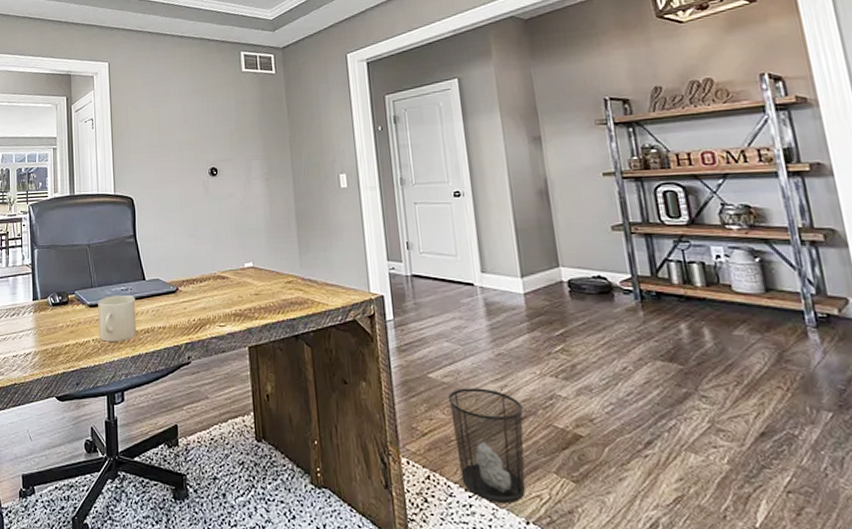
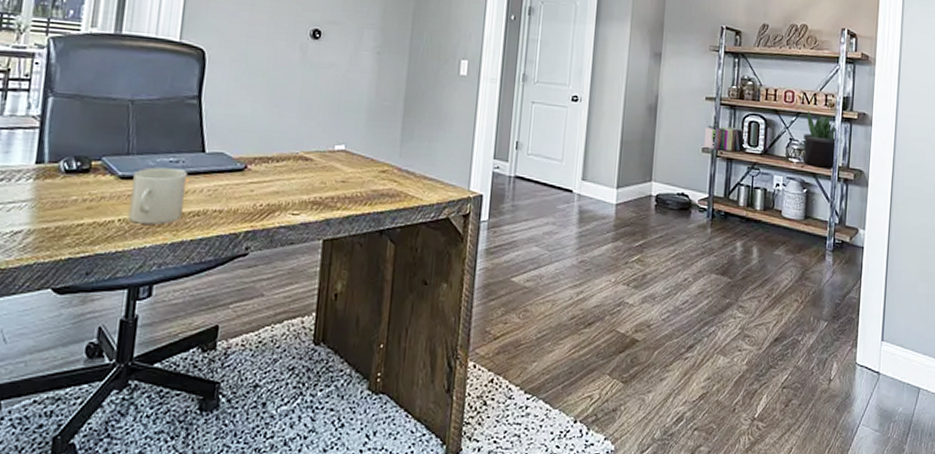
waste bin: present [447,388,526,503] -> none [523,293,593,403]
books: none [609,199,669,227] -> present [704,125,748,152]
planter: none [736,171,796,232] -> present [803,111,842,169]

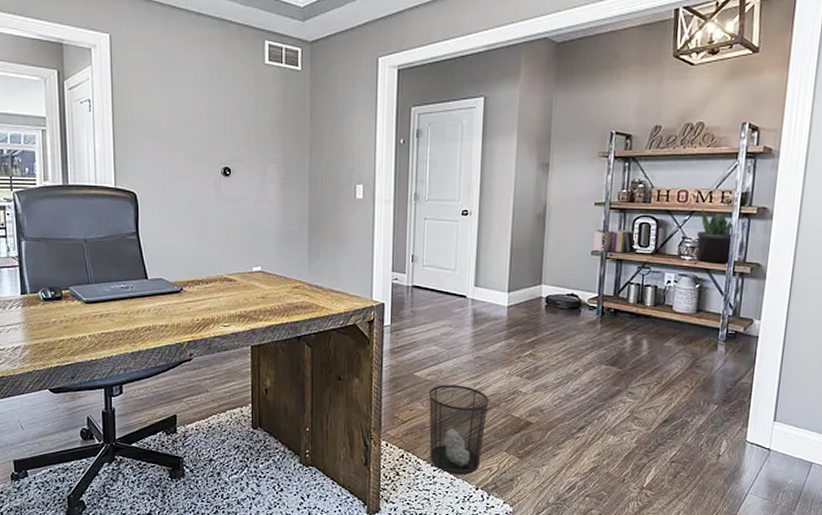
mug: present [128,167,188,225] -> none [95,293,138,338]
waste bin: none [523,293,593,403] -> present [428,385,489,474]

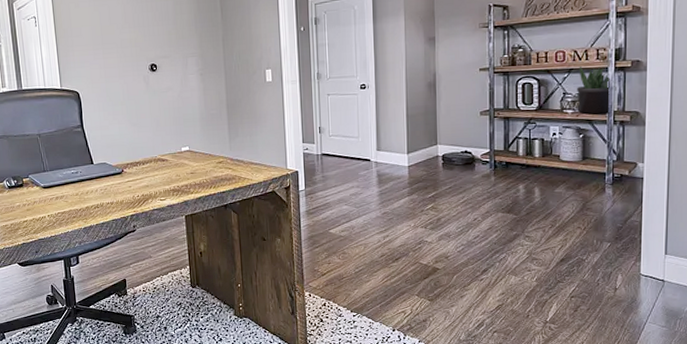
waste bin: present [428,385,489,474] -> none [343,238,398,318]
books: present [593,229,638,253] -> none [481,90,523,112]

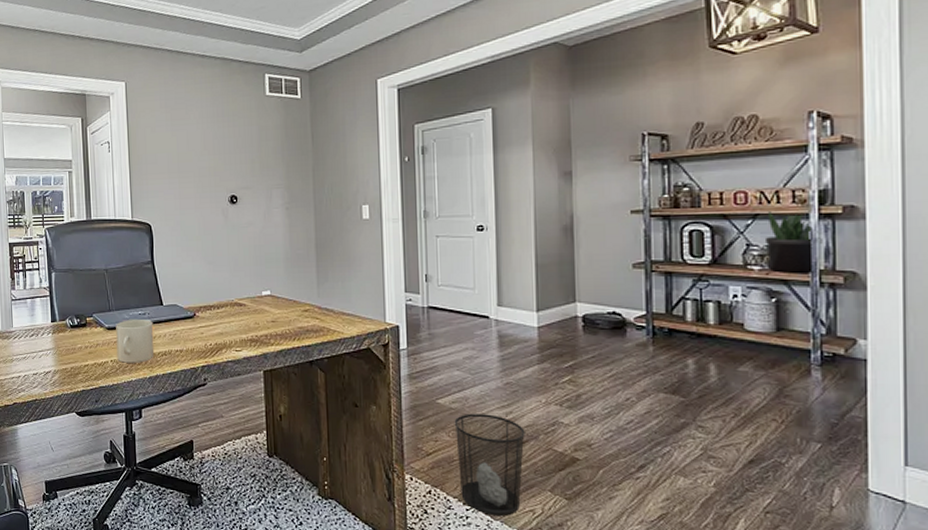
mug: none [51,177,88,217] -> present [116,320,155,363]
waste bin: none [343,238,398,318] -> present [454,413,525,516]

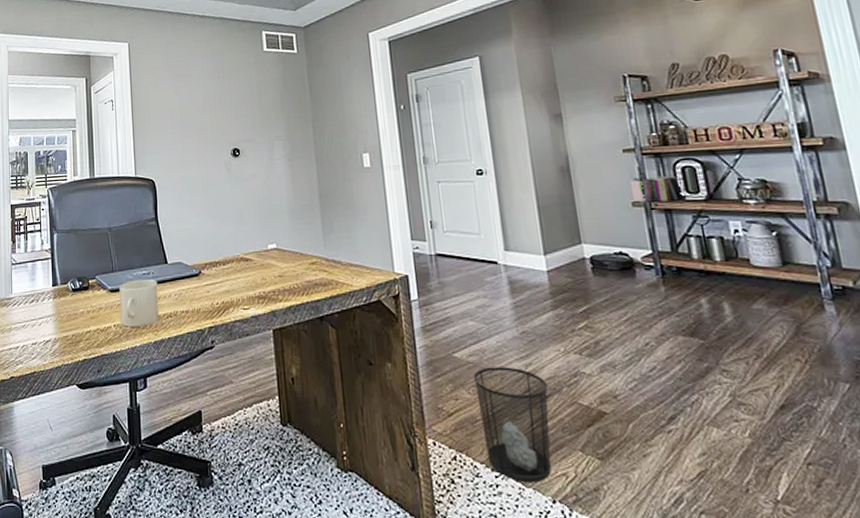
books: none [633,238,691,265] -> present [629,175,688,203]
planter: present [766,212,822,273] -> none [752,145,810,206]

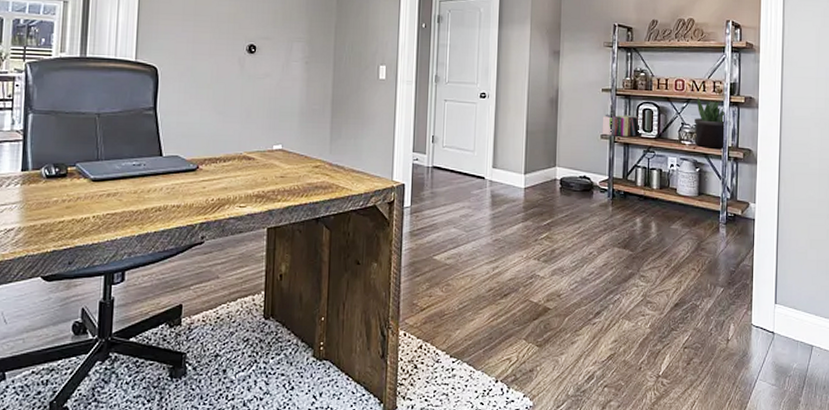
mug: present [119,280,160,327] -> none [101,171,149,219]
waste bin: present [473,367,551,482] -> none [447,269,508,365]
planter: none [752,145,810,206] -> present [695,98,731,149]

